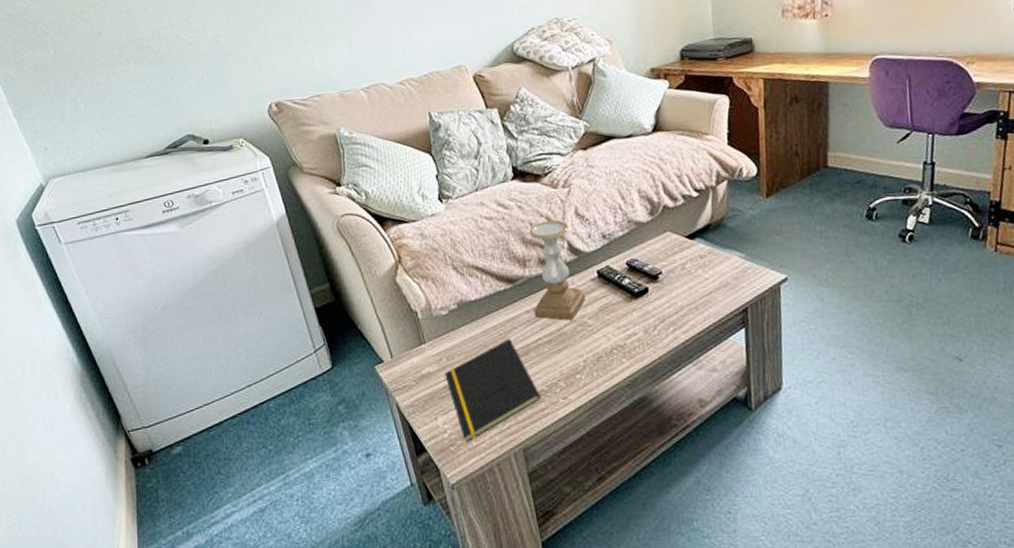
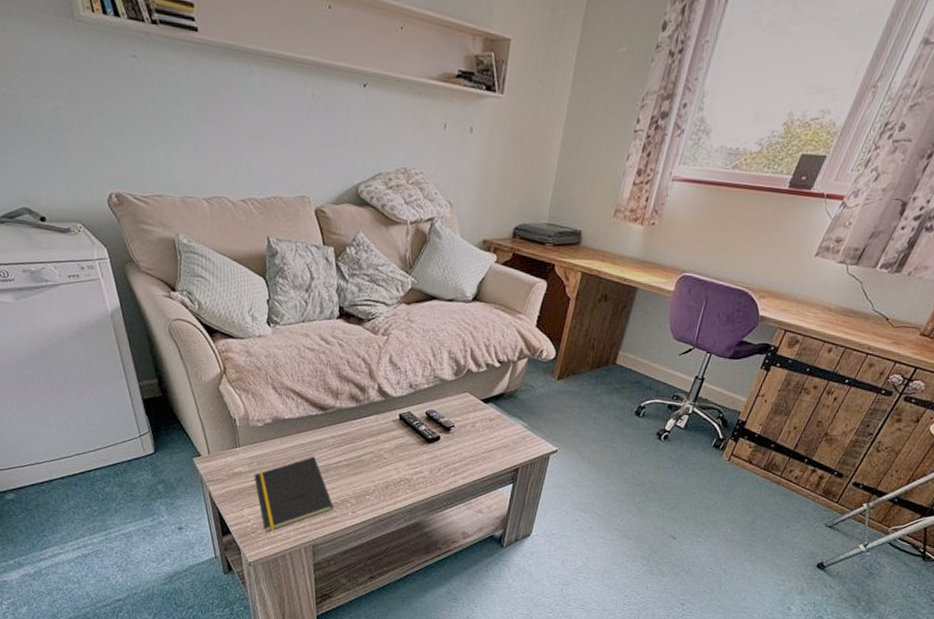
candle holder: present [530,219,586,320] -> none [339,361,386,451]

